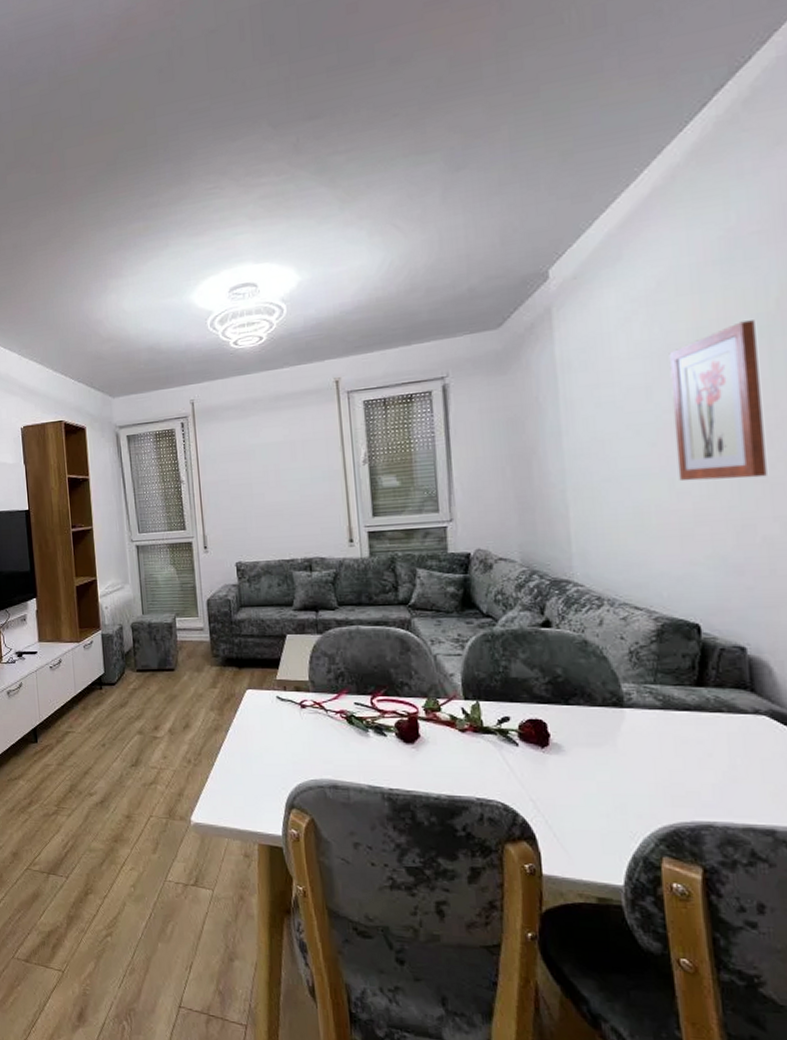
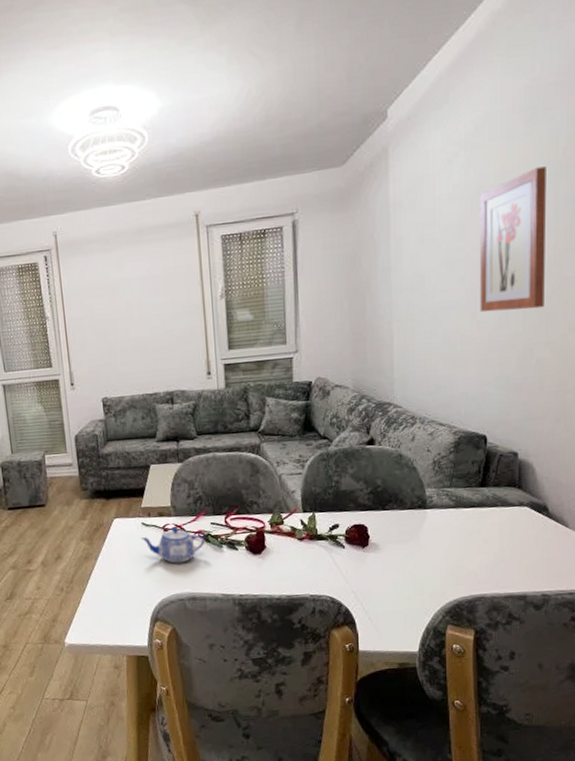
teapot: none [275,704,348,745] -> present [140,527,205,563]

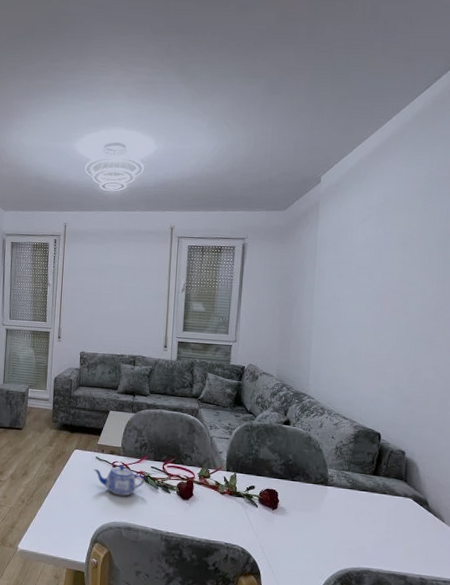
wall art: present [479,166,546,313] -> none [381,234,438,340]

